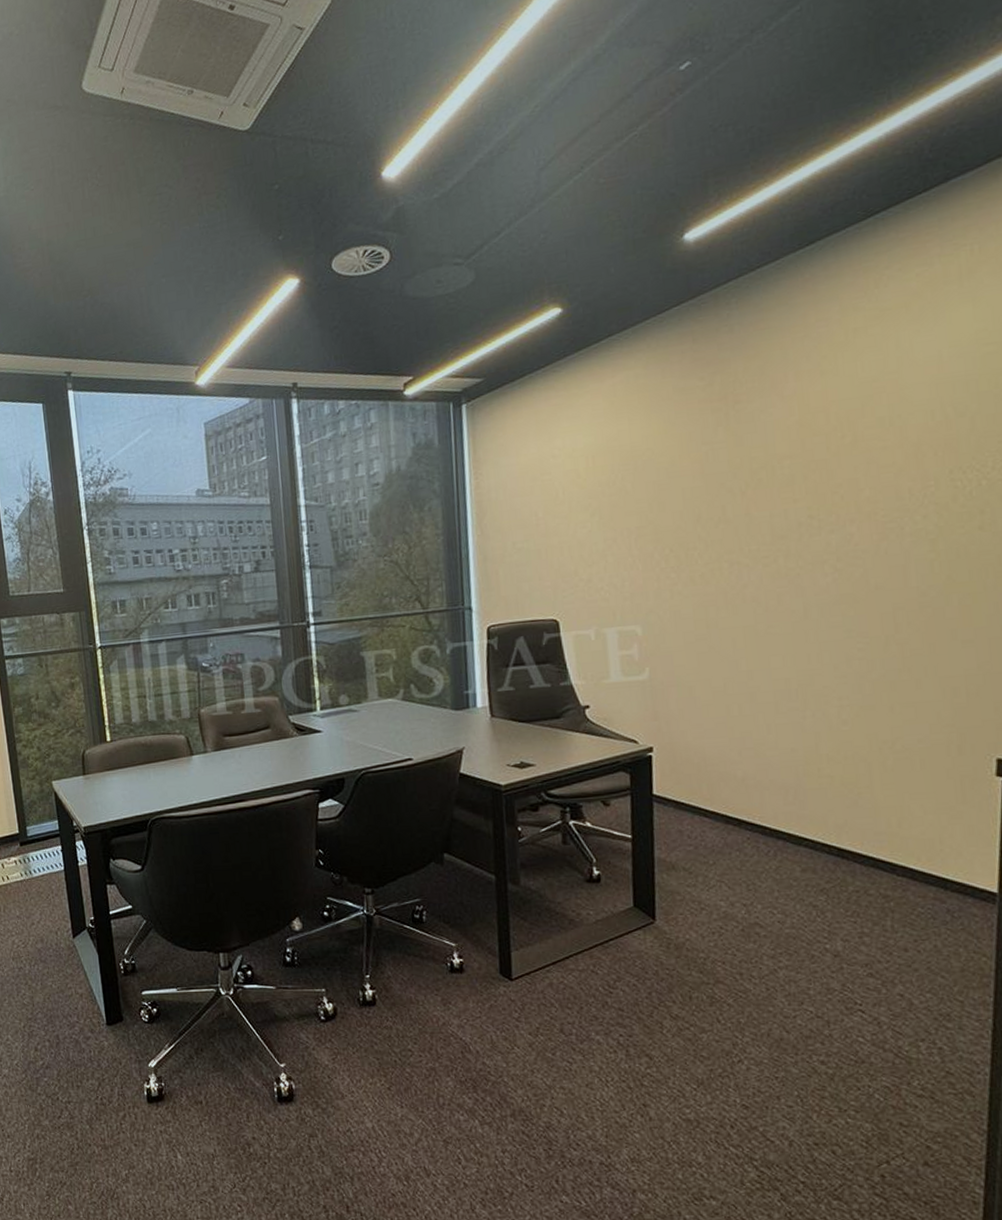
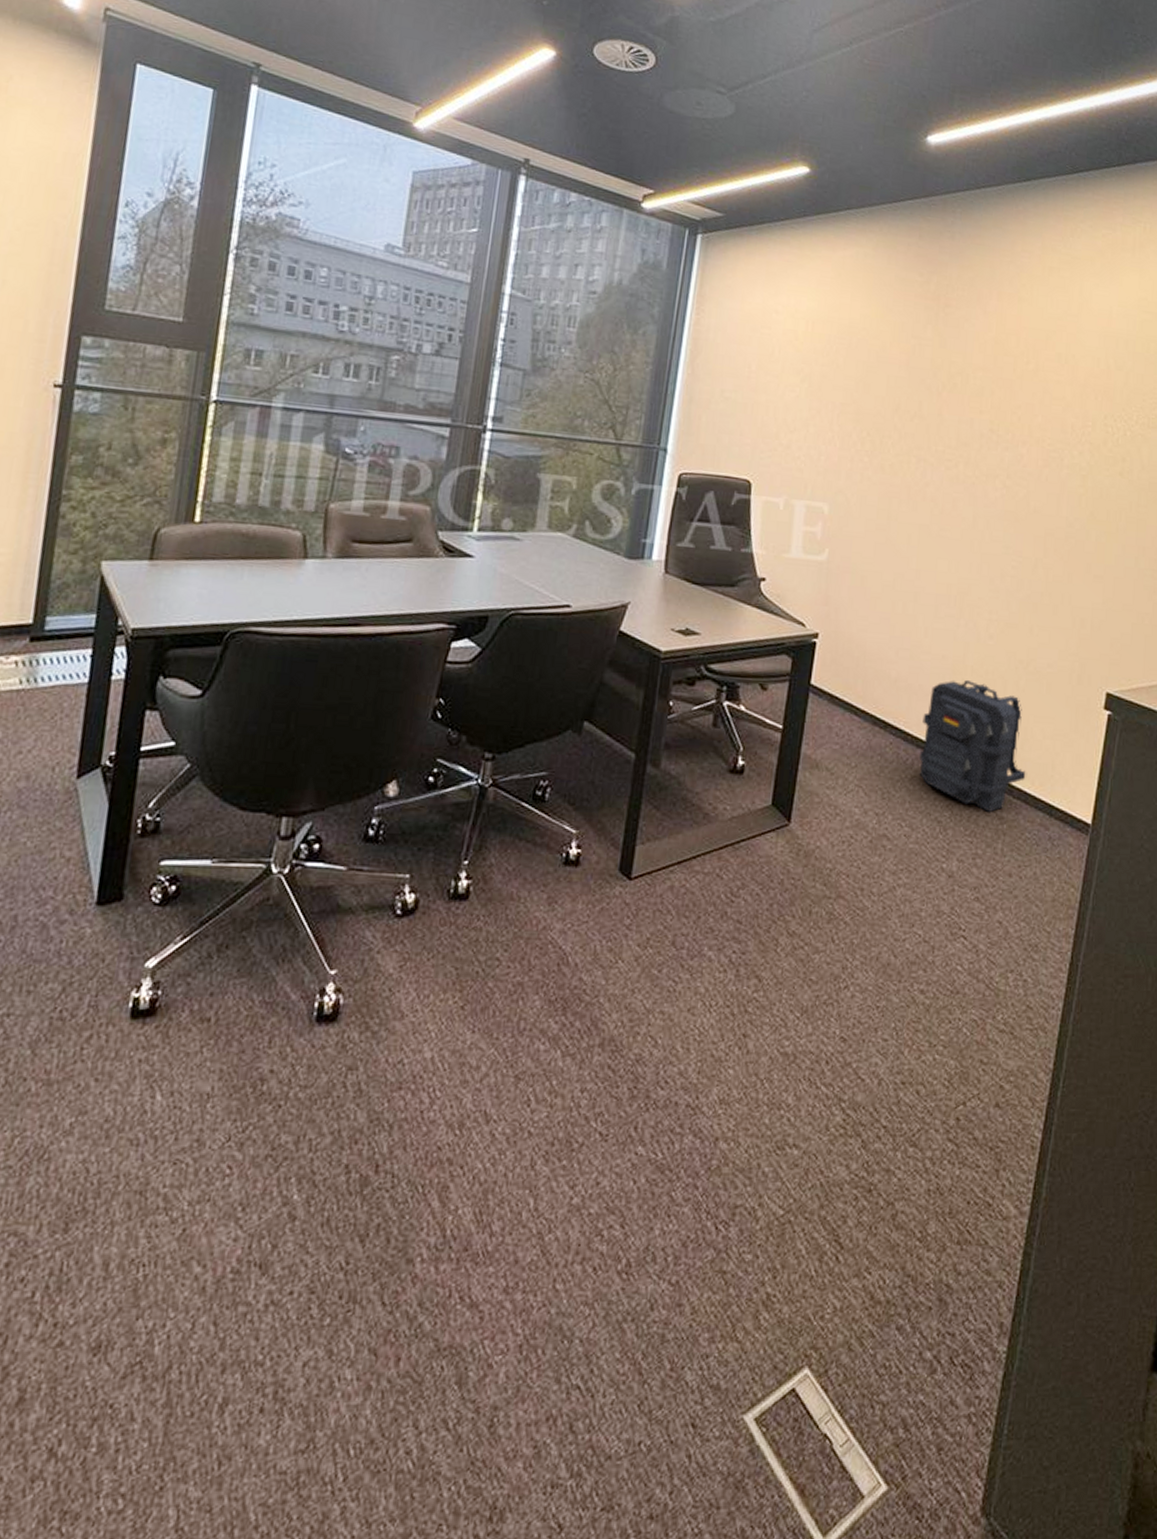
backpack: none [779,768,911,893] -> present [919,679,1028,813]

